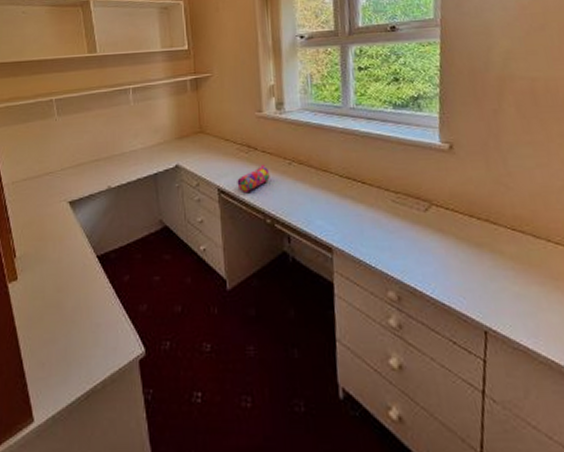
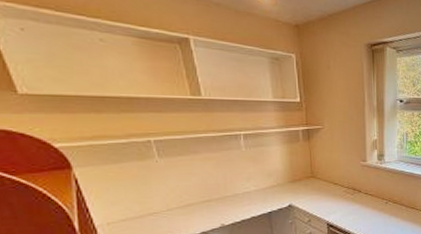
pencil case: present [237,165,270,192] -> none [343,204,371,226]

